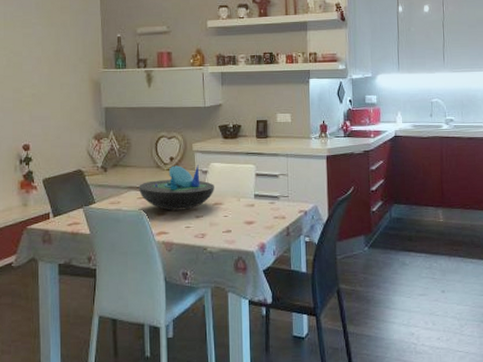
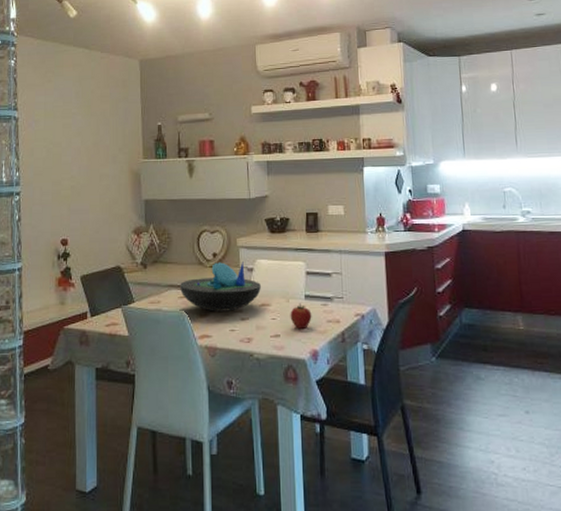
apple: none [240,202,260,225] -> present [290,303,312,329]

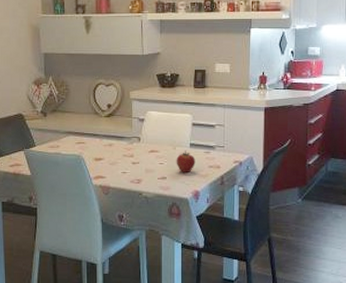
decorative bowl: present [180,262,261,312] -> none [77,113,151,156]

